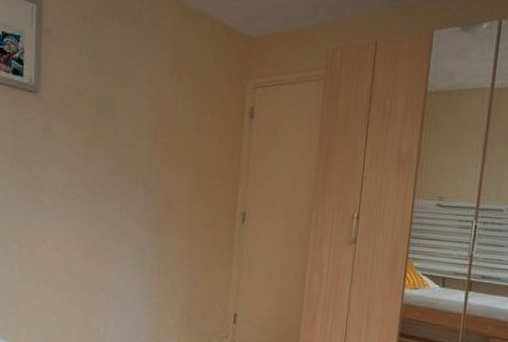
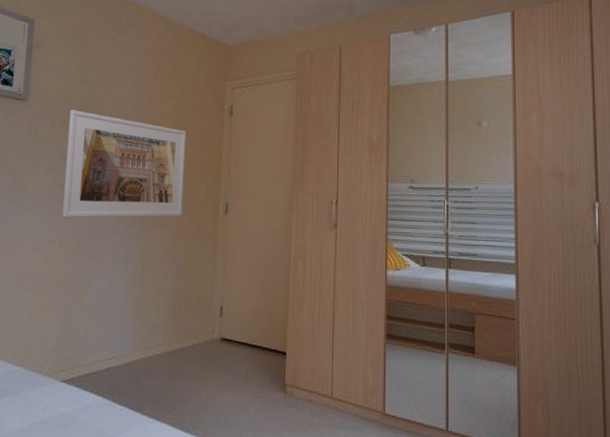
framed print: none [79,105,204,223] -> present [62,110,187,218]

